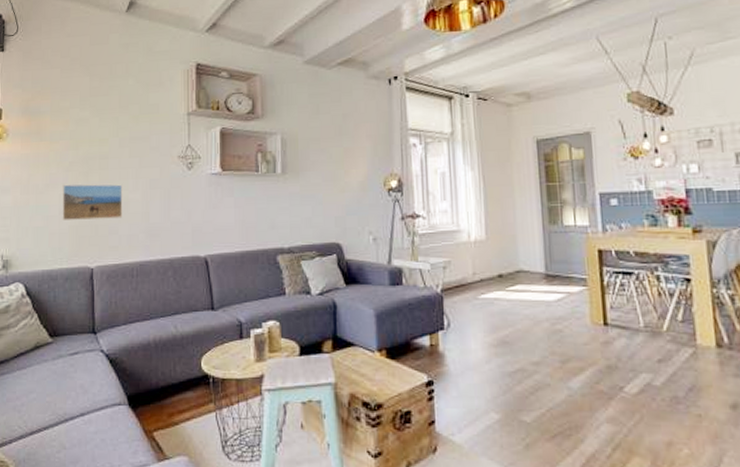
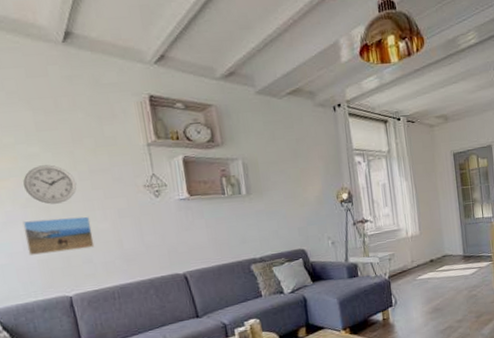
wall clock: none [69,130,116,170] -> present [23,165,77,204]

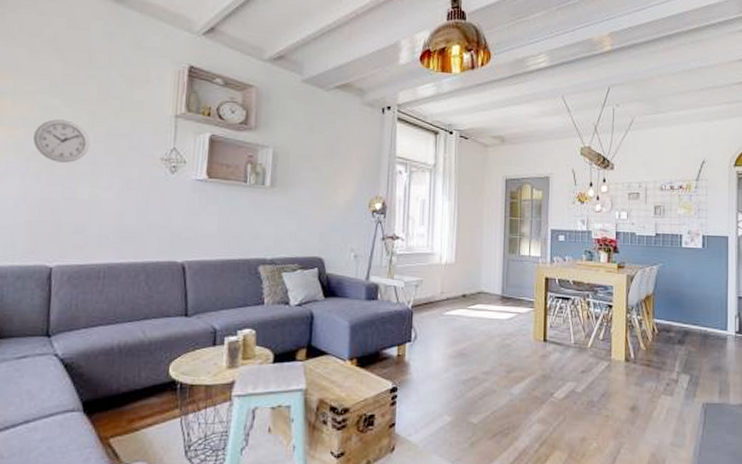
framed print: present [22,216,95,256] -> none [18,175,95,217]

